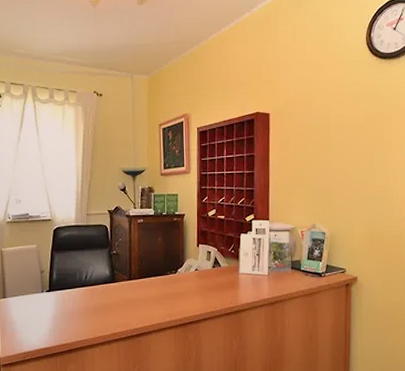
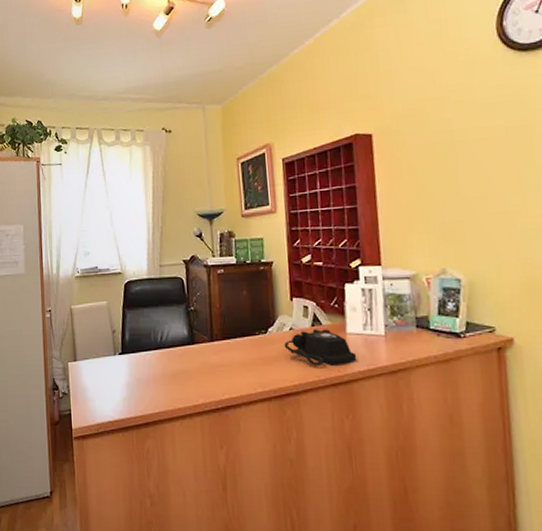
telephone: none [190,270,246,300] -> present [284,329,357,367]

